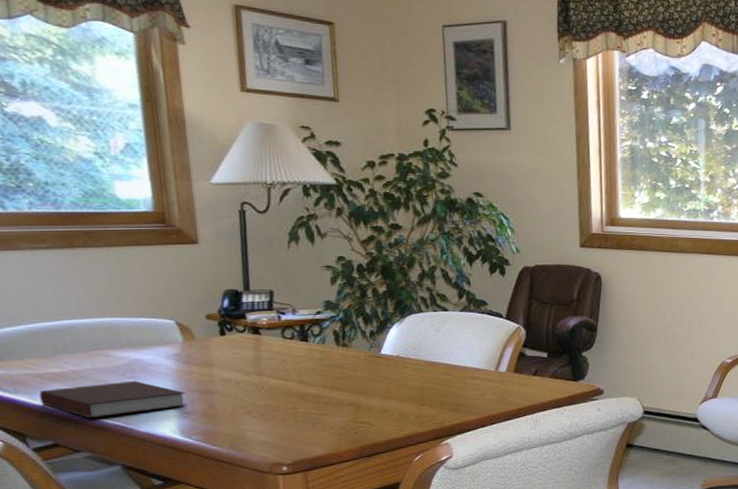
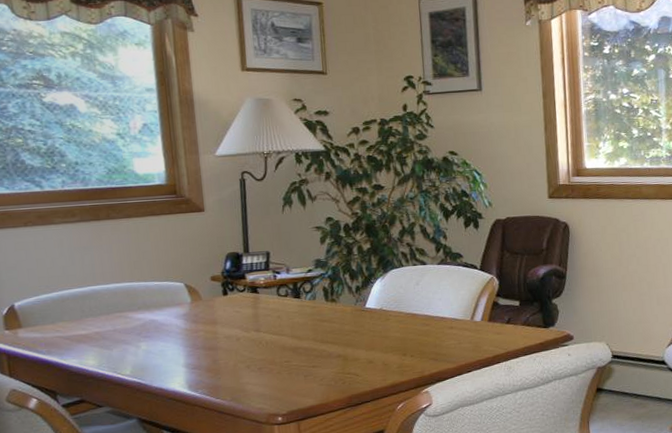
notebook: present [39,380,187,419] -> none [68,339,194,376]

